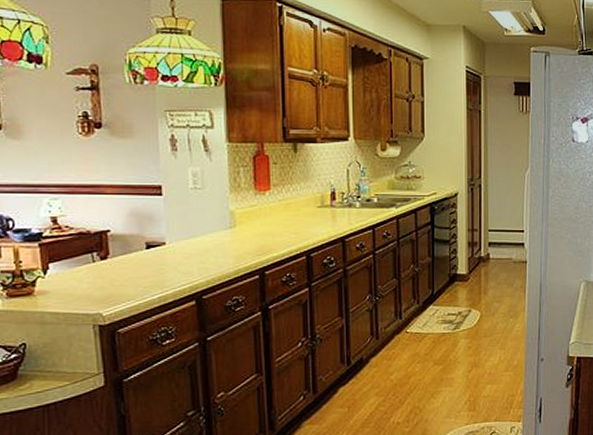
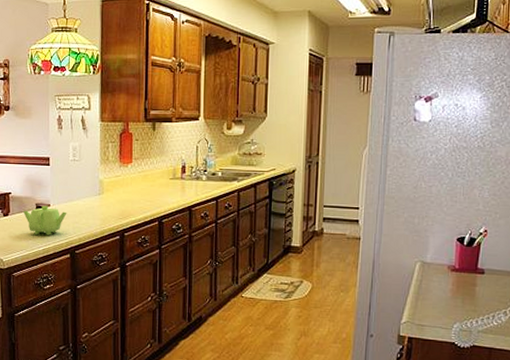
teapot: none [129,243,189,280] -> present [23,205,67,235]

